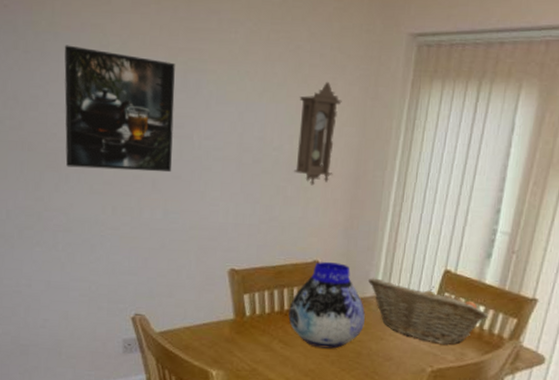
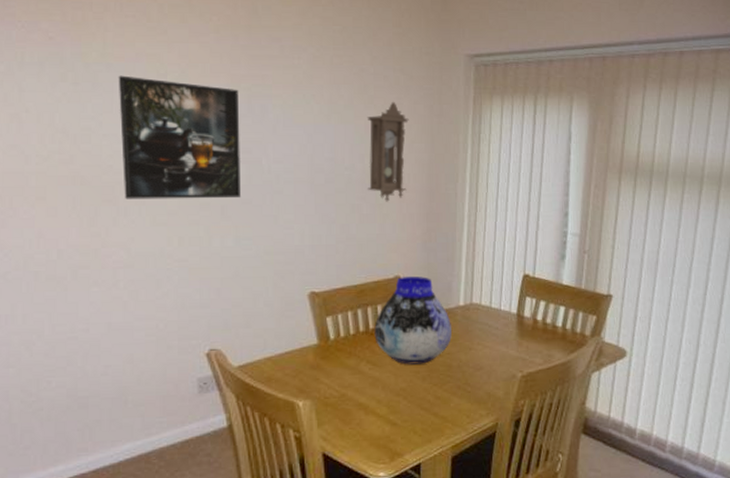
fruit basket: present [368,278,489,345] -> none [452,288,570,348]

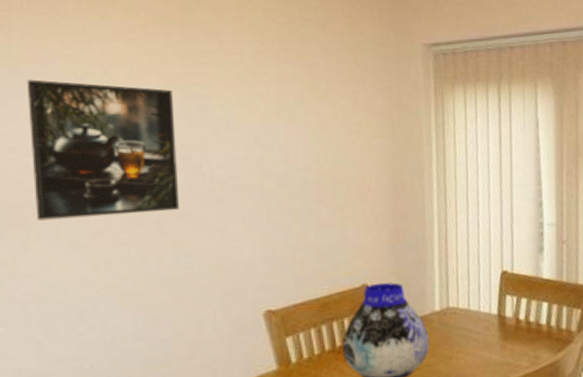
pendulum clock: present [367,101,409,202] -> none [320,95,369,204]

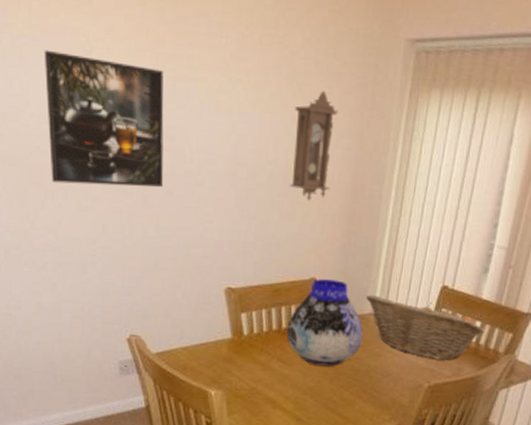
pendulum clock: none [320,95,369,204] -> present [290,90,339,201]
fruit basket: none [425,289,553,352] -> present [366,295,485,360]

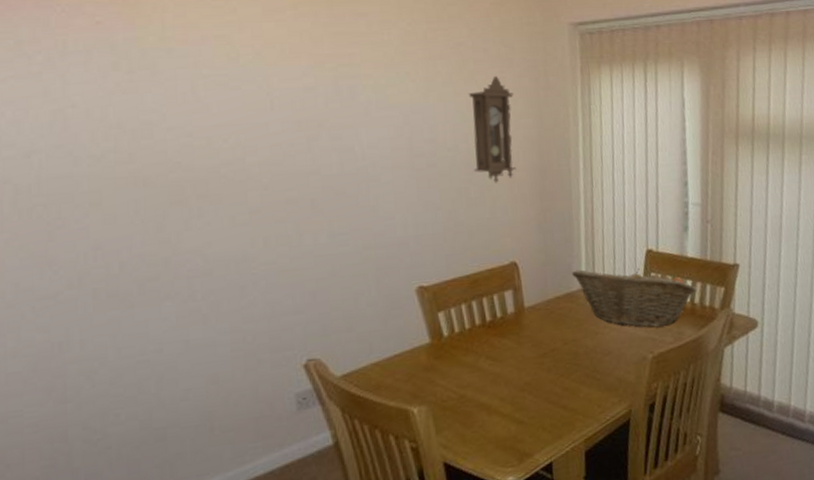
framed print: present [44,50,164,188] -> none [181,61,334,199]
vase: present [286,278,363,366] -> none [491,260,576,357]

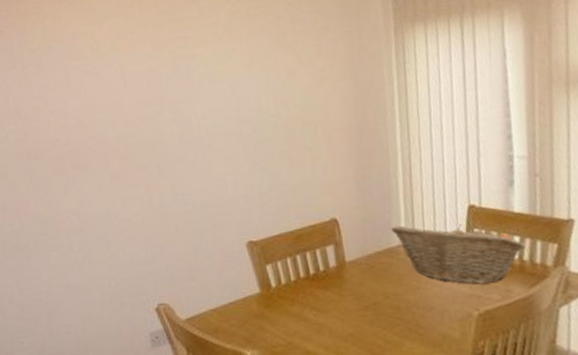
pendulum clock: present [468,75,517,183] -> none [287,43,335,145]

